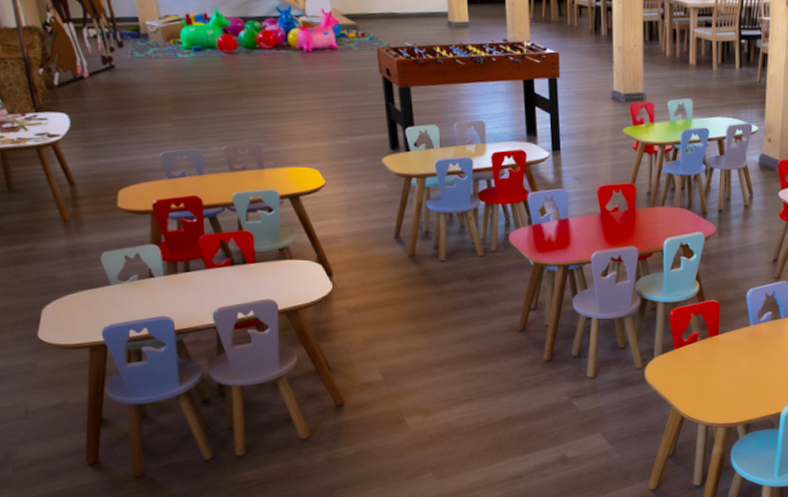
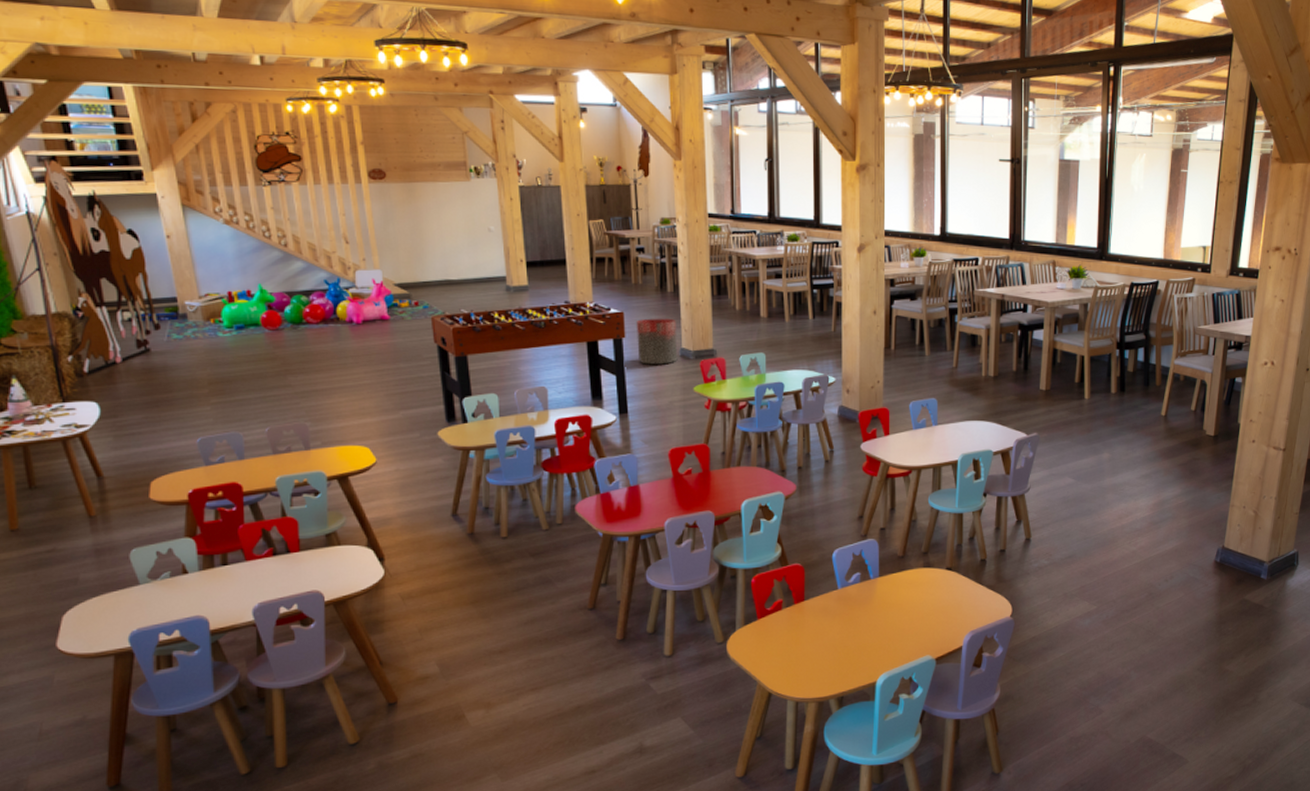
trash can: none [570,60,609,106] -> present [636,318,678,365]

